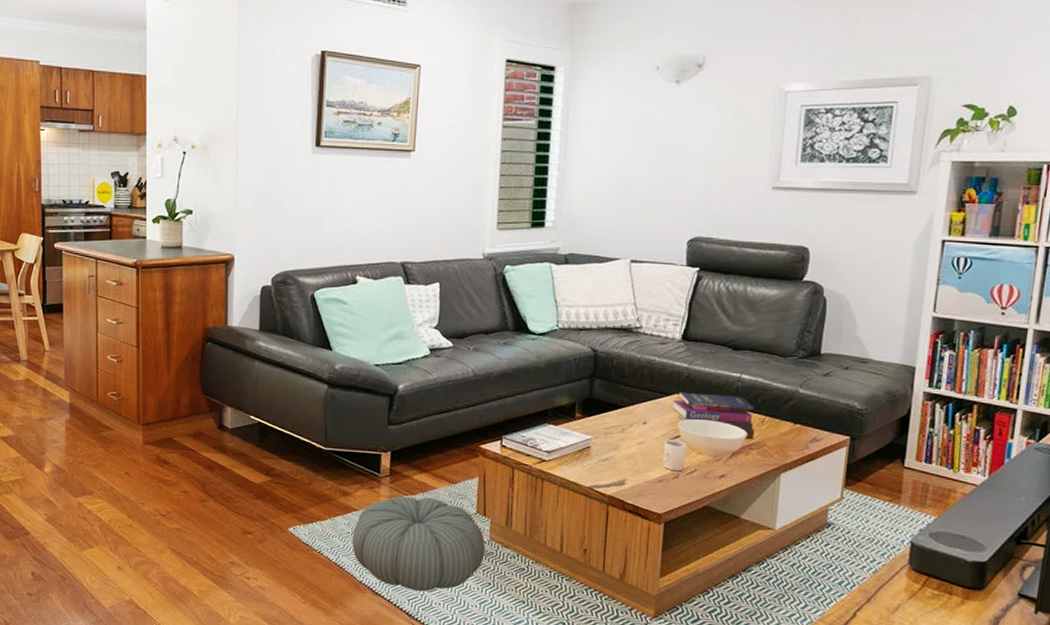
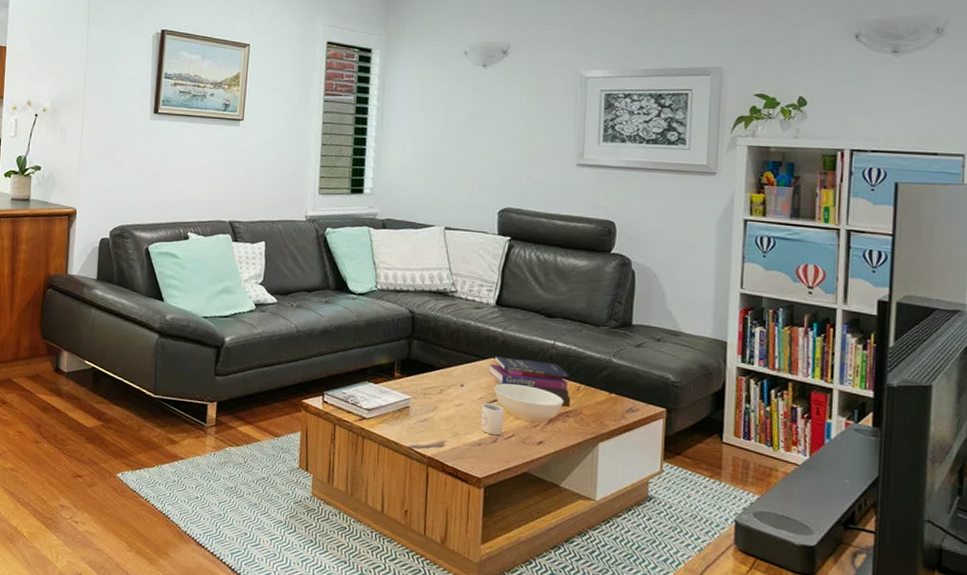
pouf: present [352,496,485,592] -> none [178,447,308,546]

